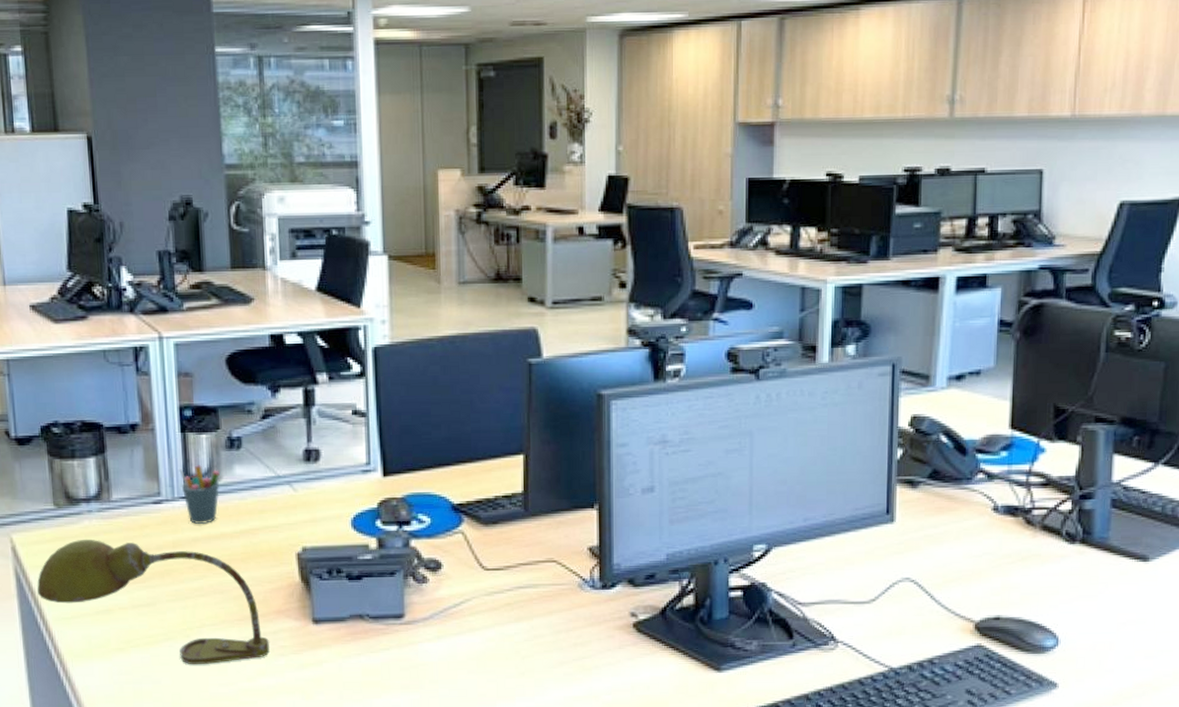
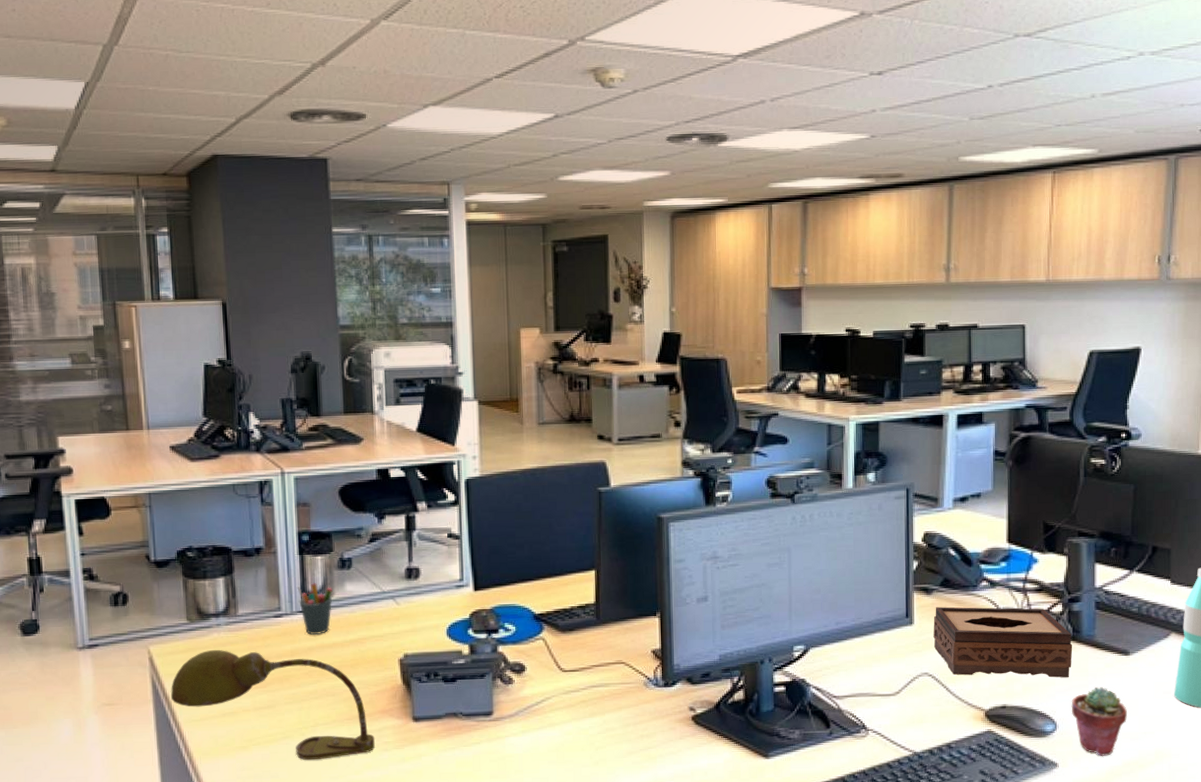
tissue box: none [918,502,1082,586] -> present [933,607,1073,678]
potted succulent: none [1076,598,1143,676] -> present [1071,687,1128,756]

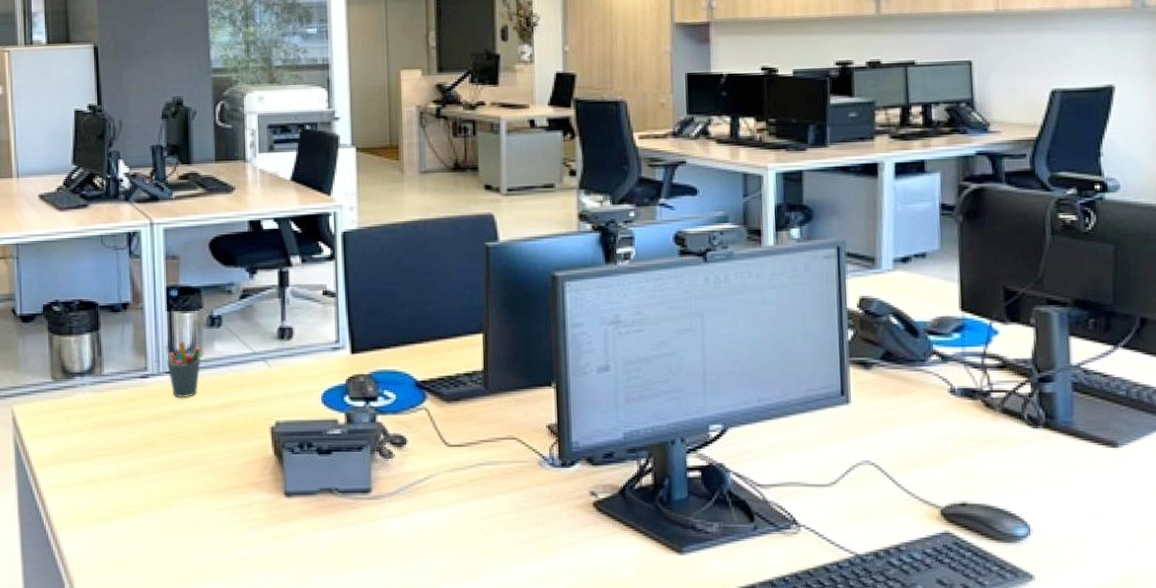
desk lamp: present [171,649,375,761] -> none [33,411,244,536]
tissue box: present [933,607,1073,678] -> none [874,384,1047,471]
potted succulent: present [1071,687,1128,756] -> none [1047,485,1120,568]

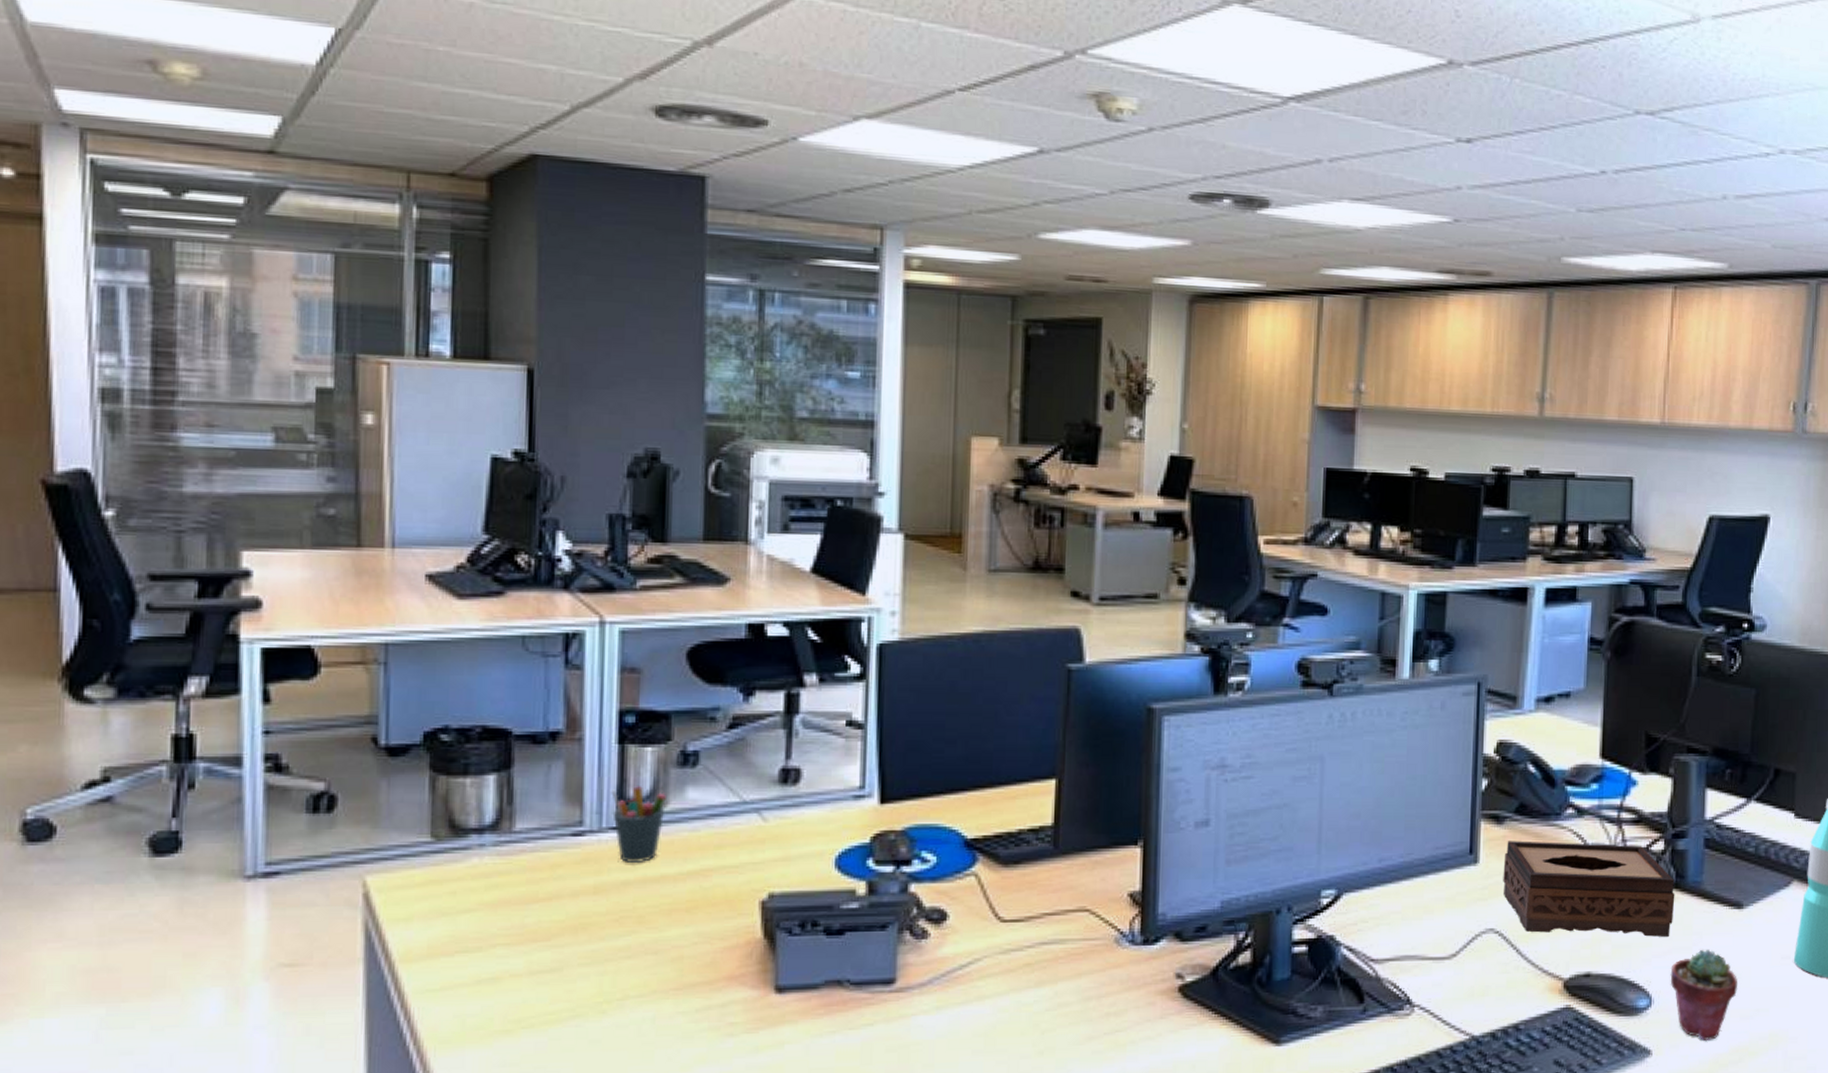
tissue box: none [874,384,1047,471] -> present [1503,841,1675,937]
potted succulent: none [1047,485,1120,568] -> present [1670,950,1738,1040]

